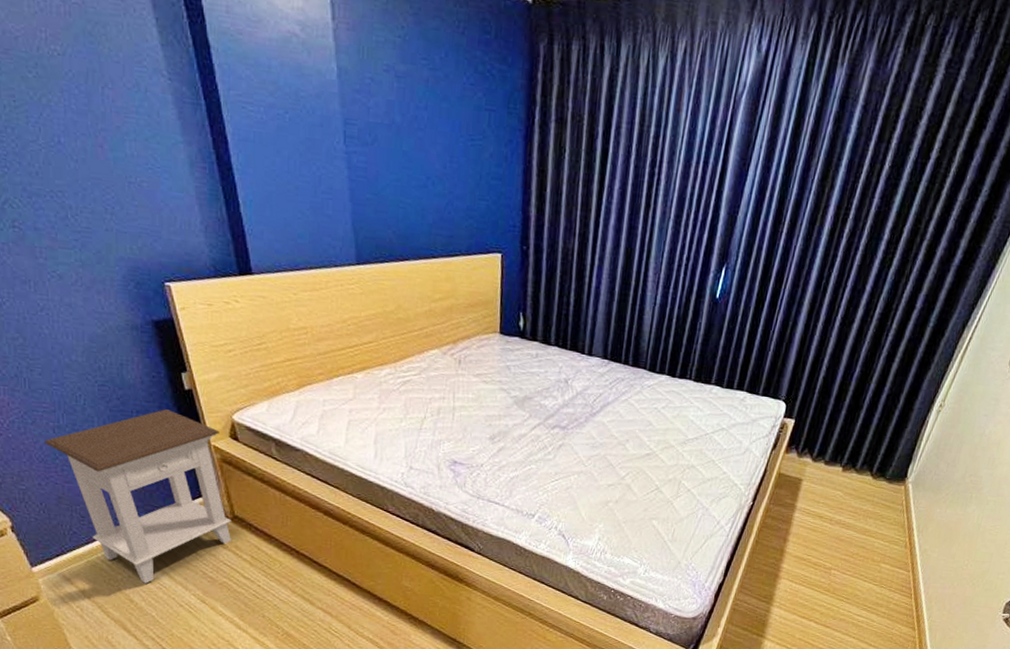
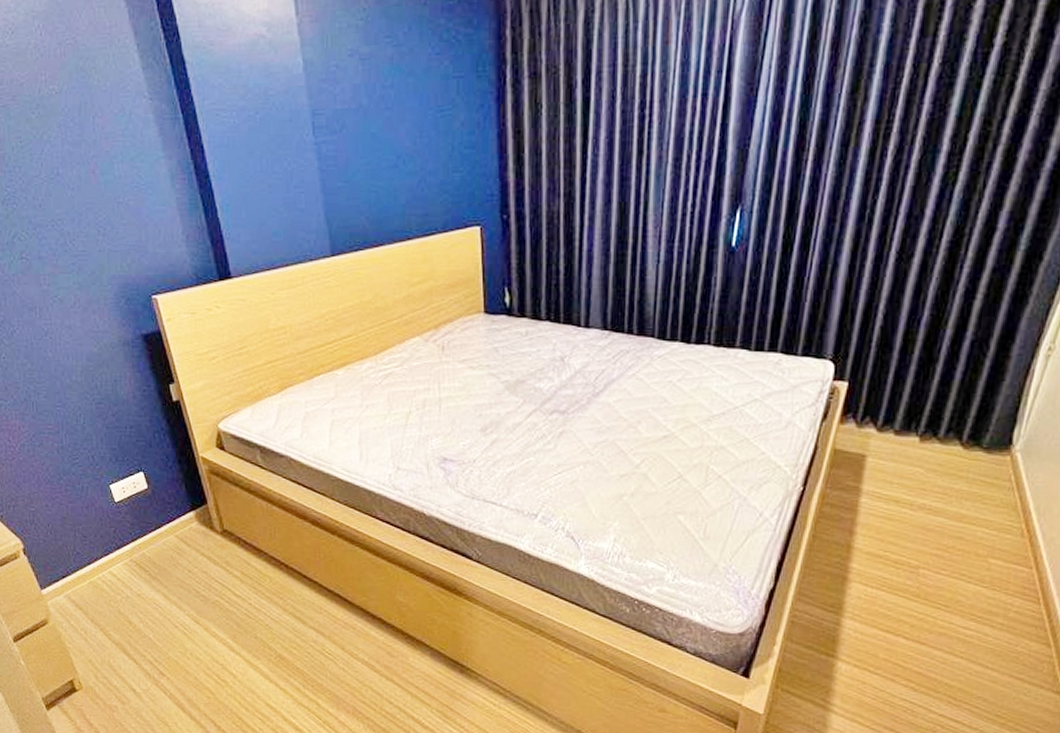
nightstand: present [45,409,231,584] -> none [50,423,221,604]

